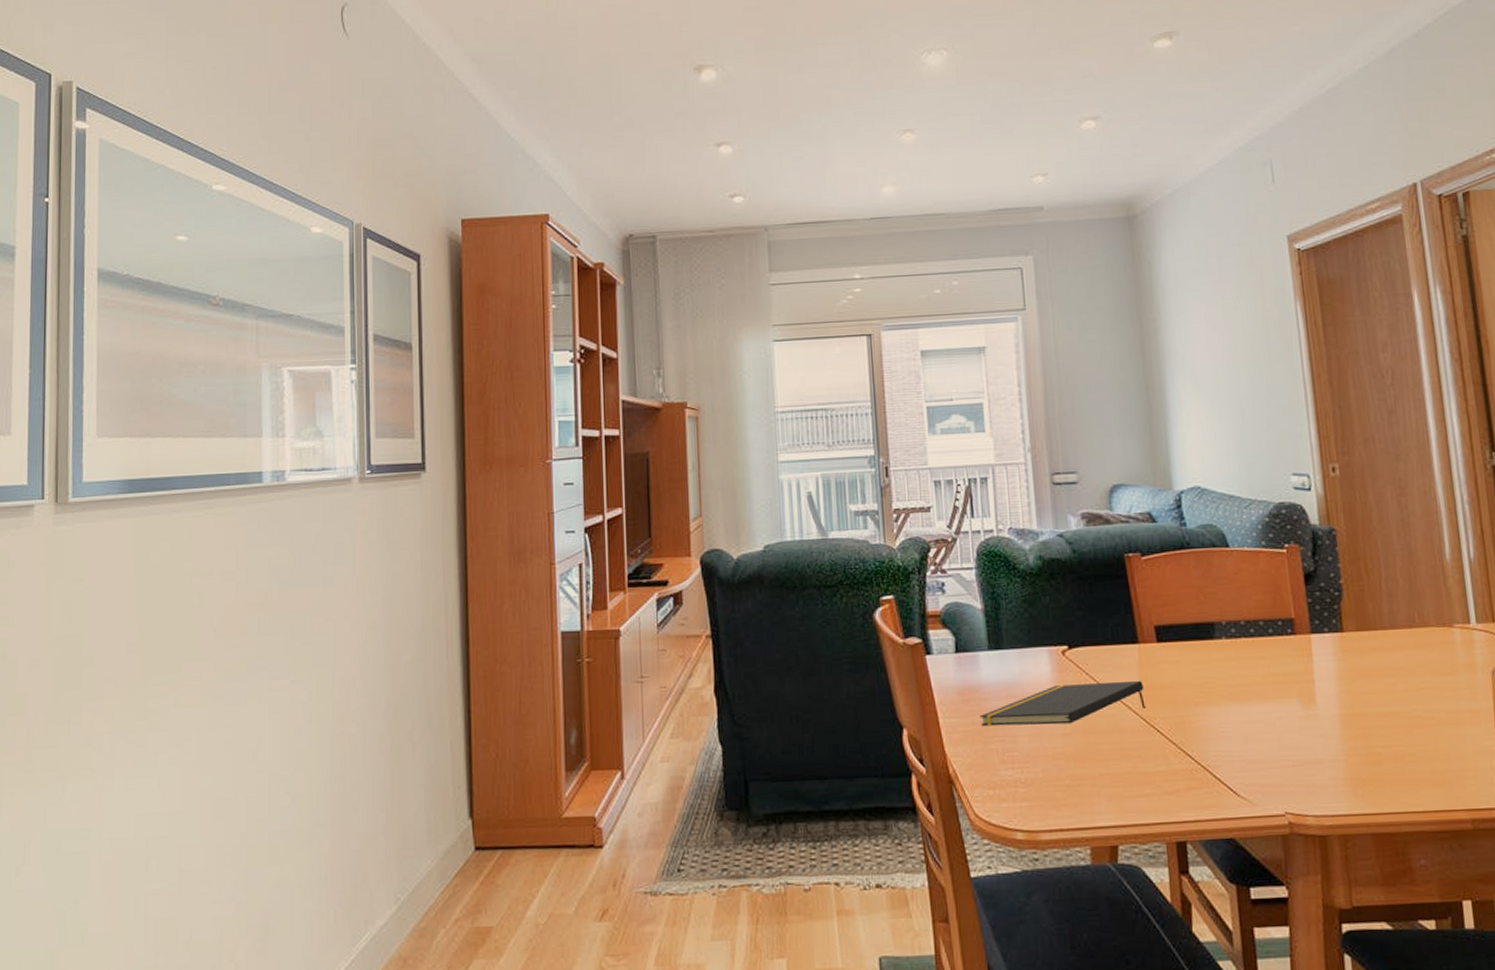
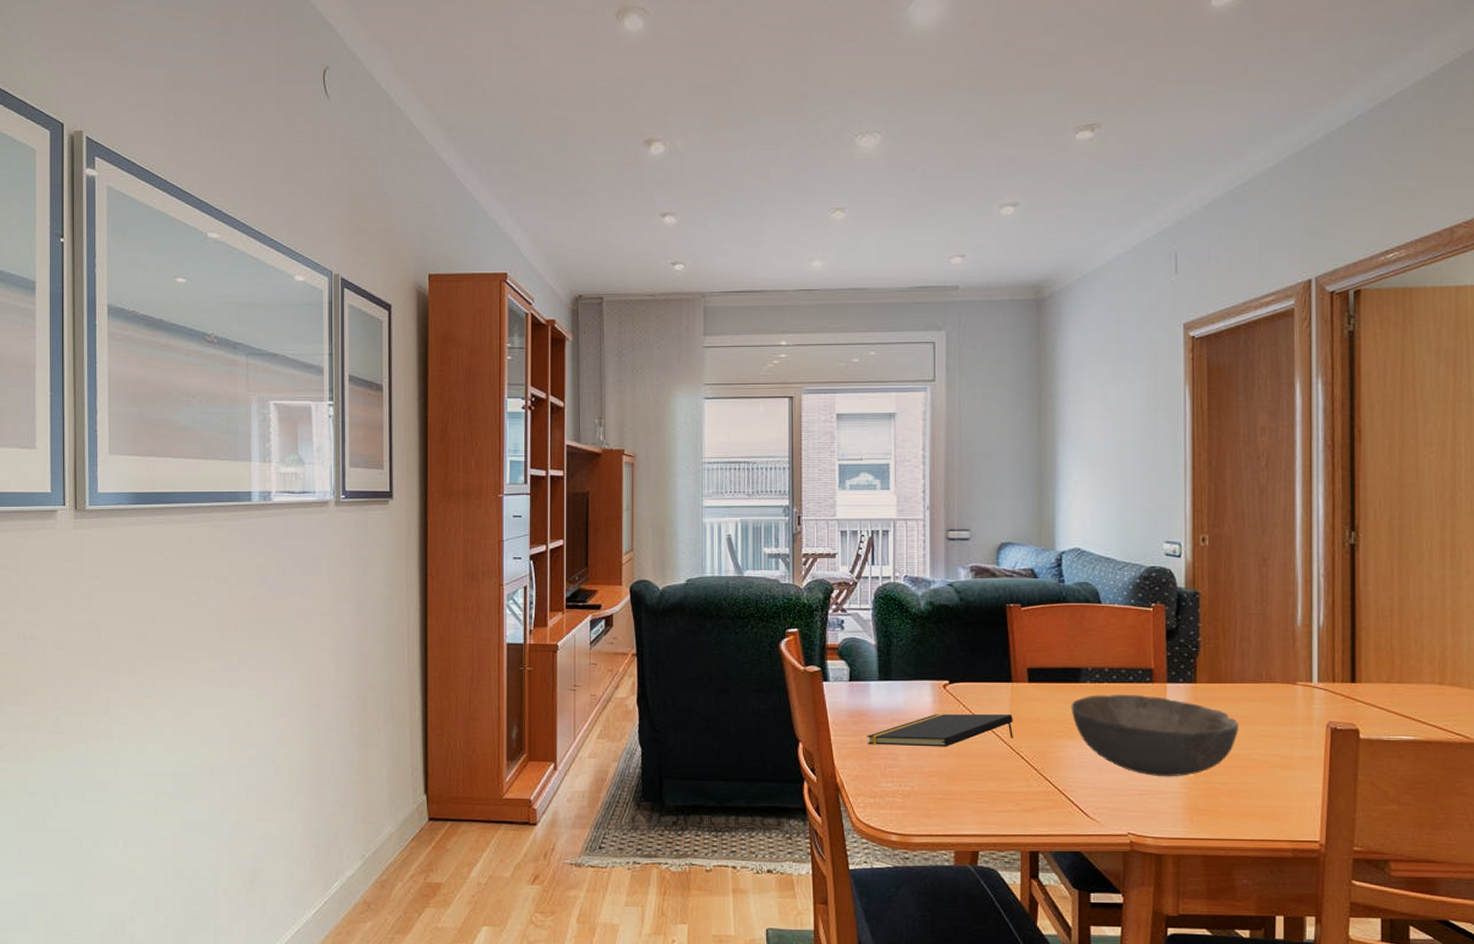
bowl: none [1206,649,1396,744] -> present [1071,695,1239,777]

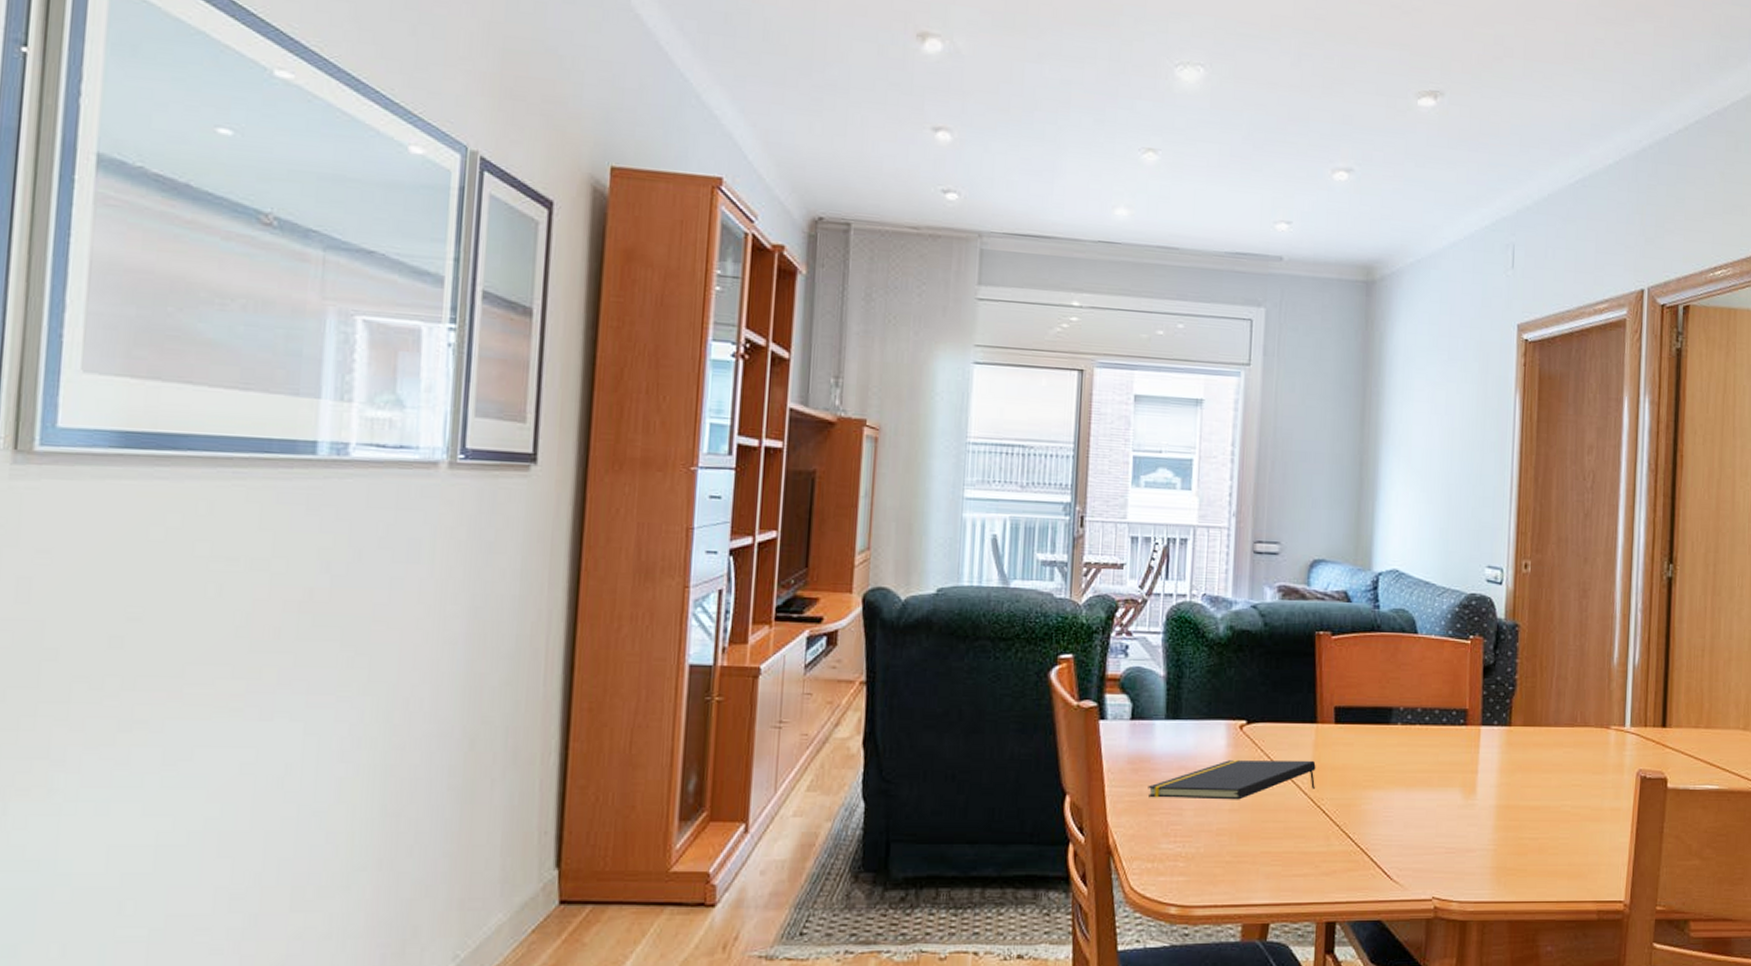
bowl: present [1071,695,1239,777] -> none [1379,738,1552,833]

